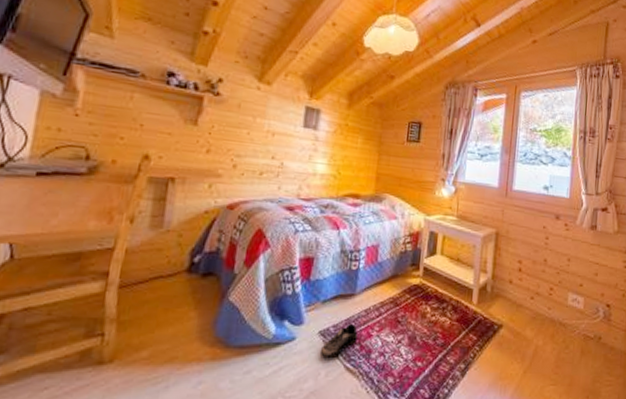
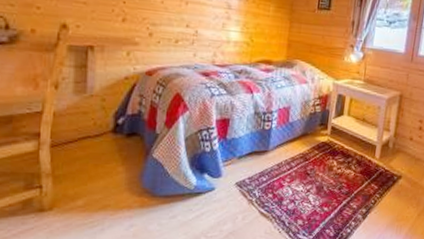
shoe: present [319,324,358,359] -> none [236,176,271,206]

